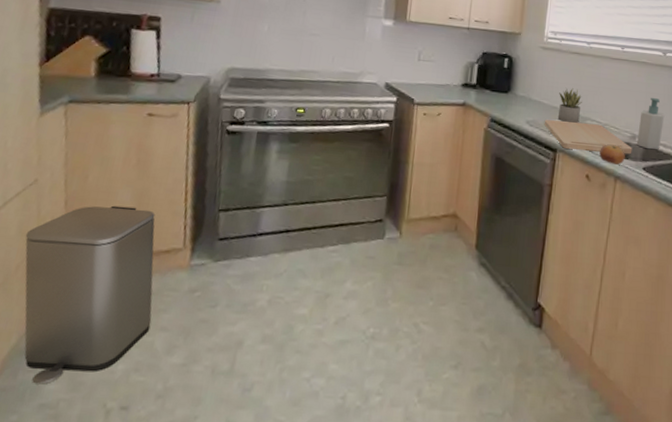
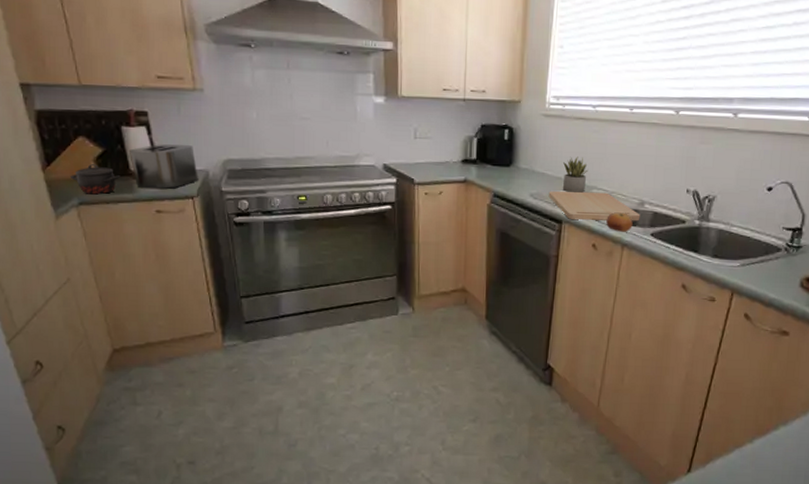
pedal bin: present [24,205,155,385] -> none [72,298,199,447]
cooking pot: none [66,63,119,95] -> present [70,164,121,196]
toaster: none [133,48,200,93] -> present [129,144,198,190]
soap bottle: present [636,98,665,150] -> none [644,161,675,215]

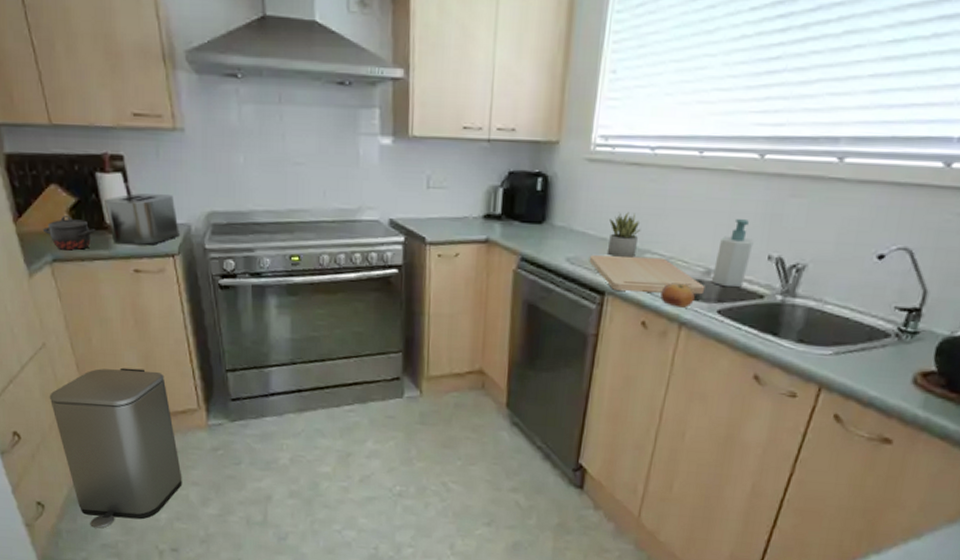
pedal bin: none [72,298,199,447] -> present [49,367,182,528]
soap bottle: none [644,161,675,215] -> present [711,219,754,288]

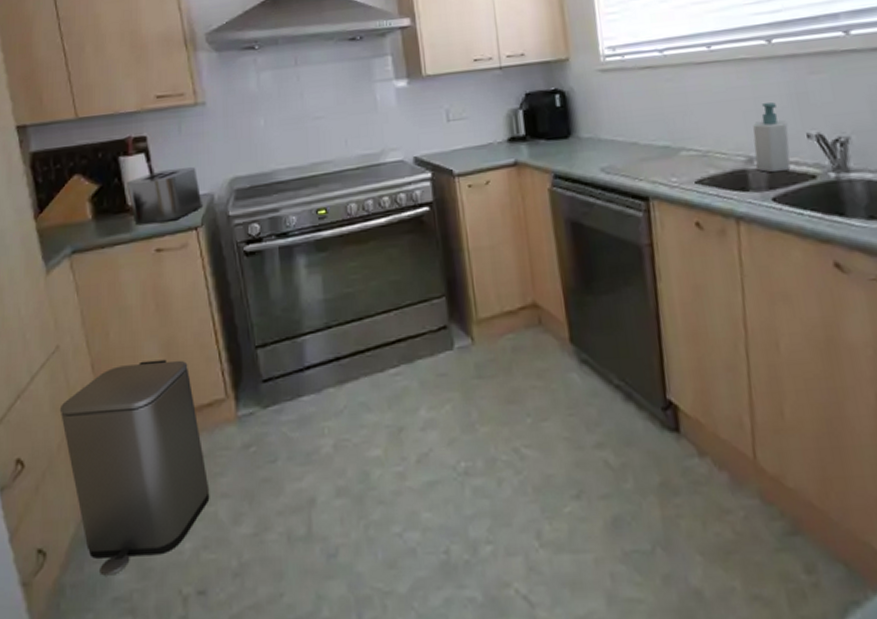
cooking pot: present [42,216,96,252] -> none [63,204,117,241]
cutting board: present [589,255,705,295] -> none [624,152,753,195]
succulent plant: present [606,212,642,257] -> none [635,113,671,160]
fruit: present [660,283,695,309] -> none [707,175,745,203]

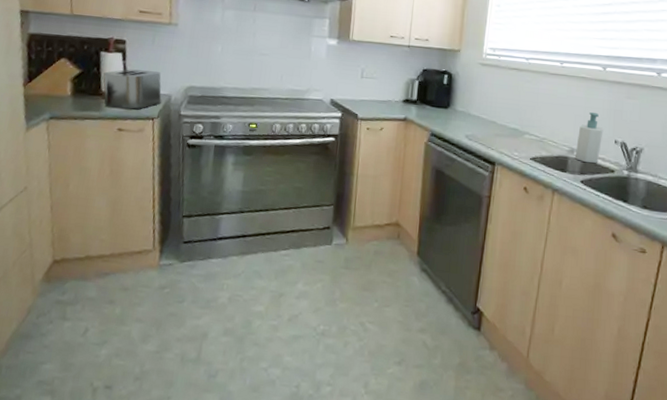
pedal bin: present [59,359,210,576] -> none [19,211,128,364]

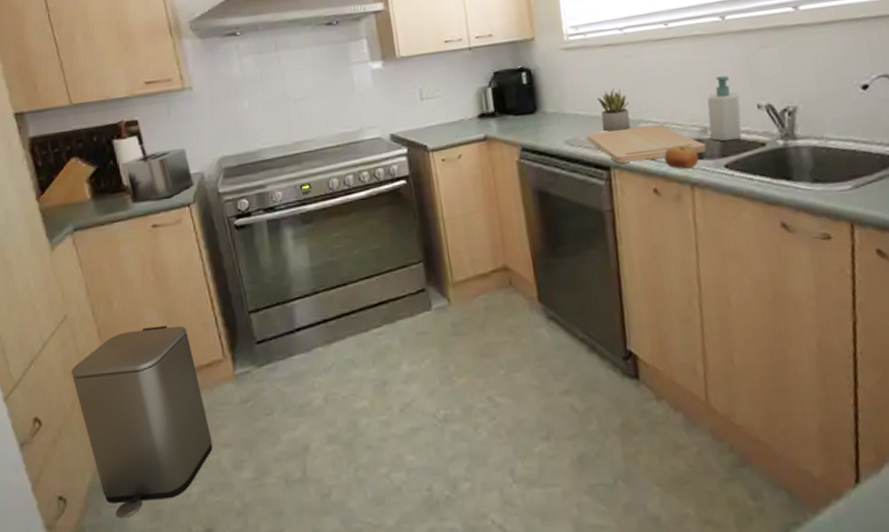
pedal bin: none [19,211,128,364] -> present [71,325,213,518]
cutting board: none [483,134,571,168] -> present [586,124,707,164]
succulent plant: none [496,103,521,137] -> present [597,88,631,132]
fruit: none [537,157,563,179] -> present [664,145,699,170]

